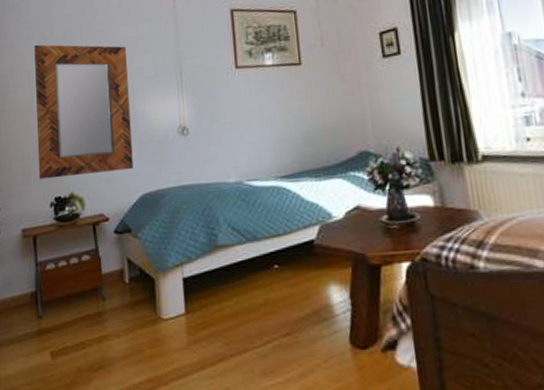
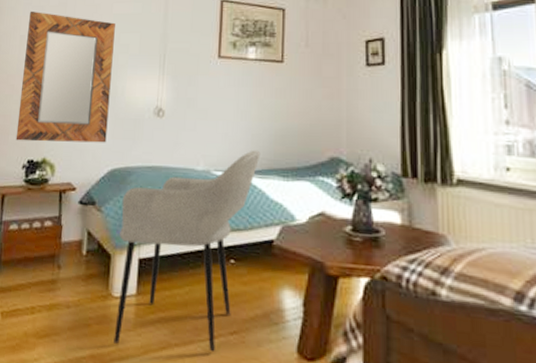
armchair: none [158,154,291,365] -> present [114,150,261,353]

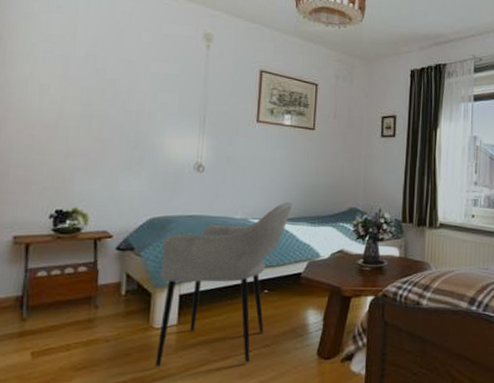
home mirror: present [15,11,115,143] -> none [40,59,153,195]

